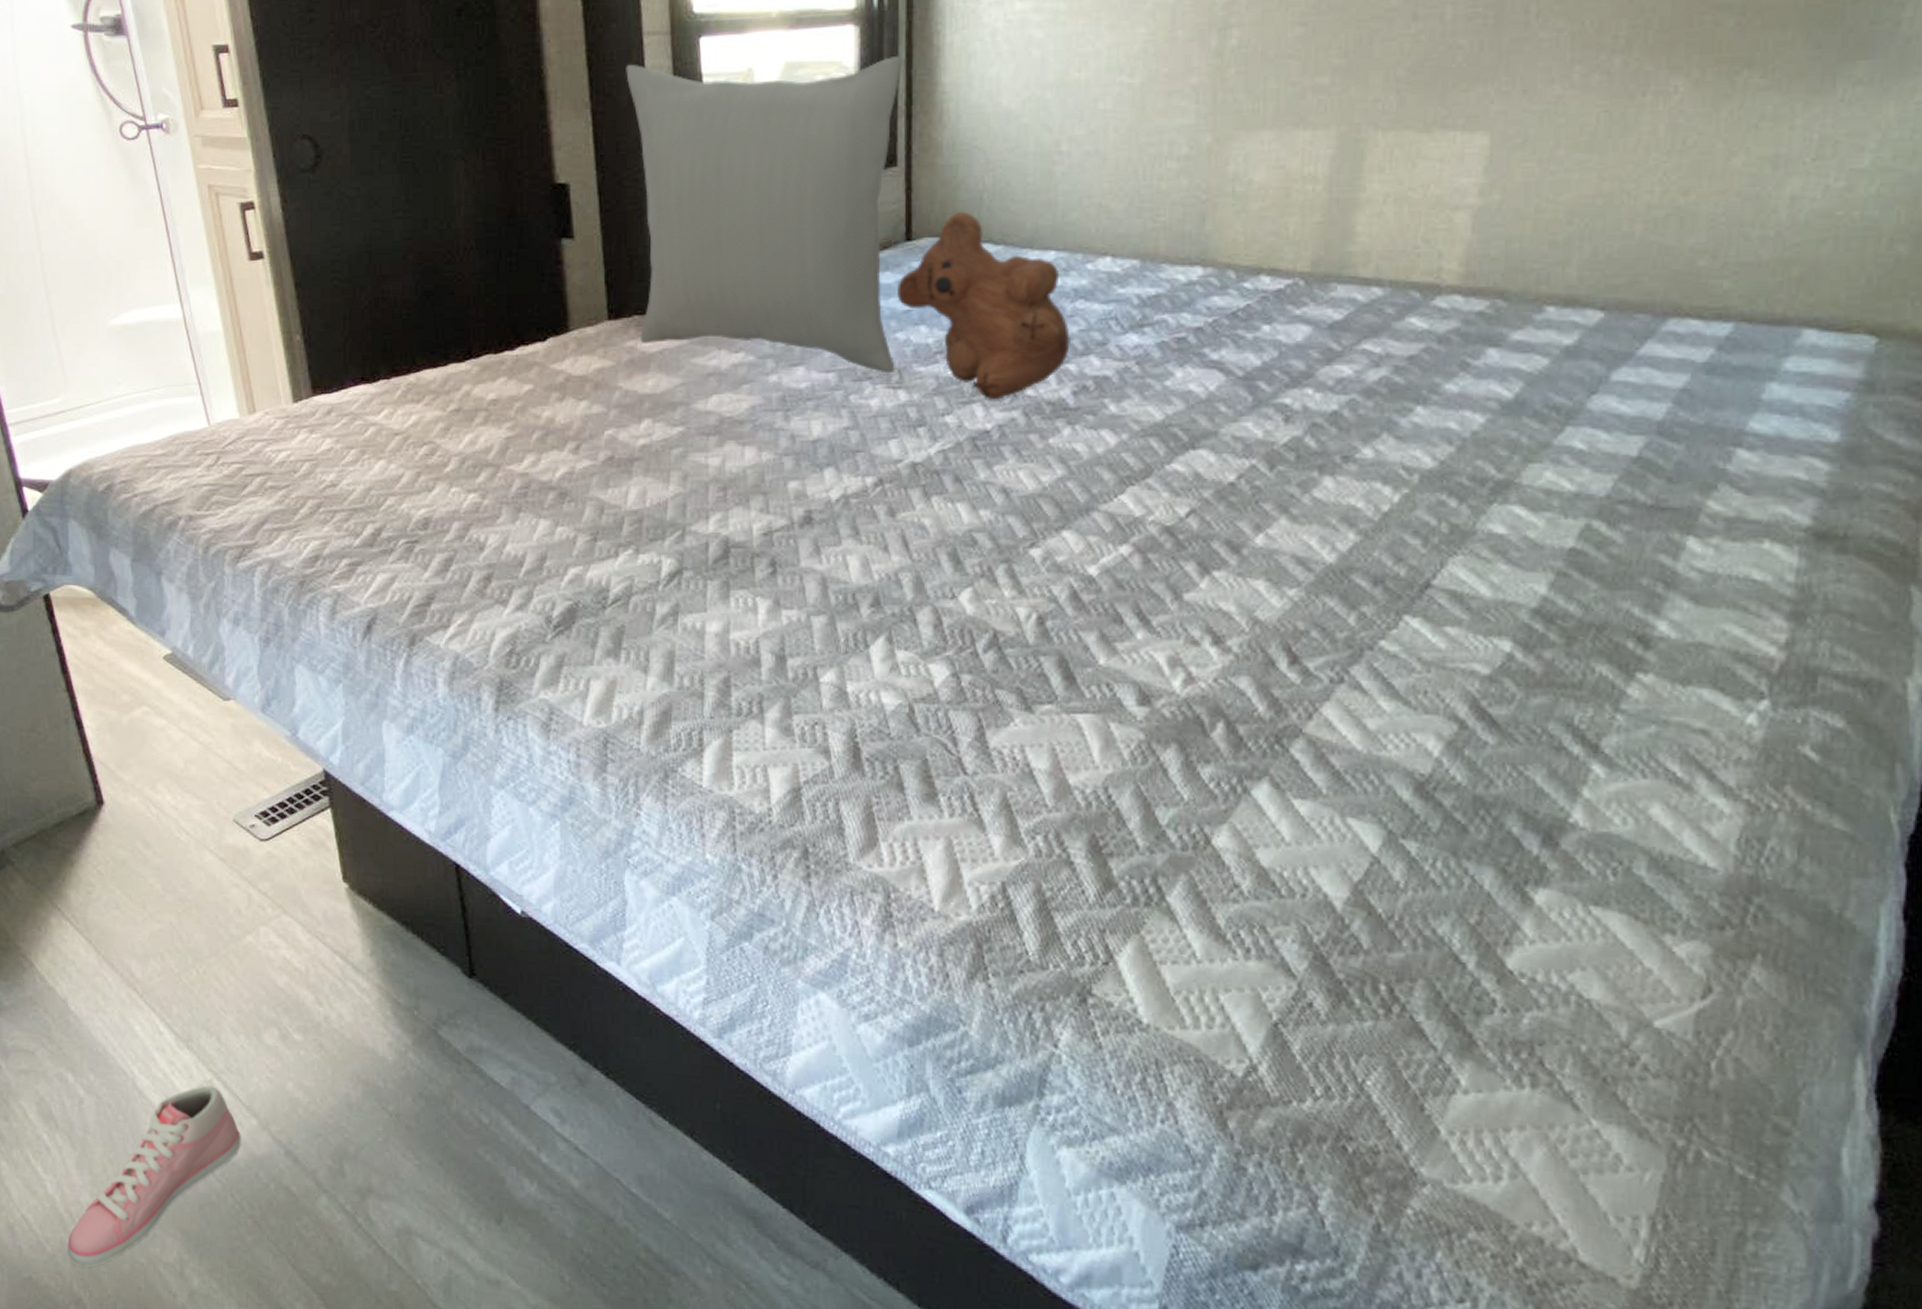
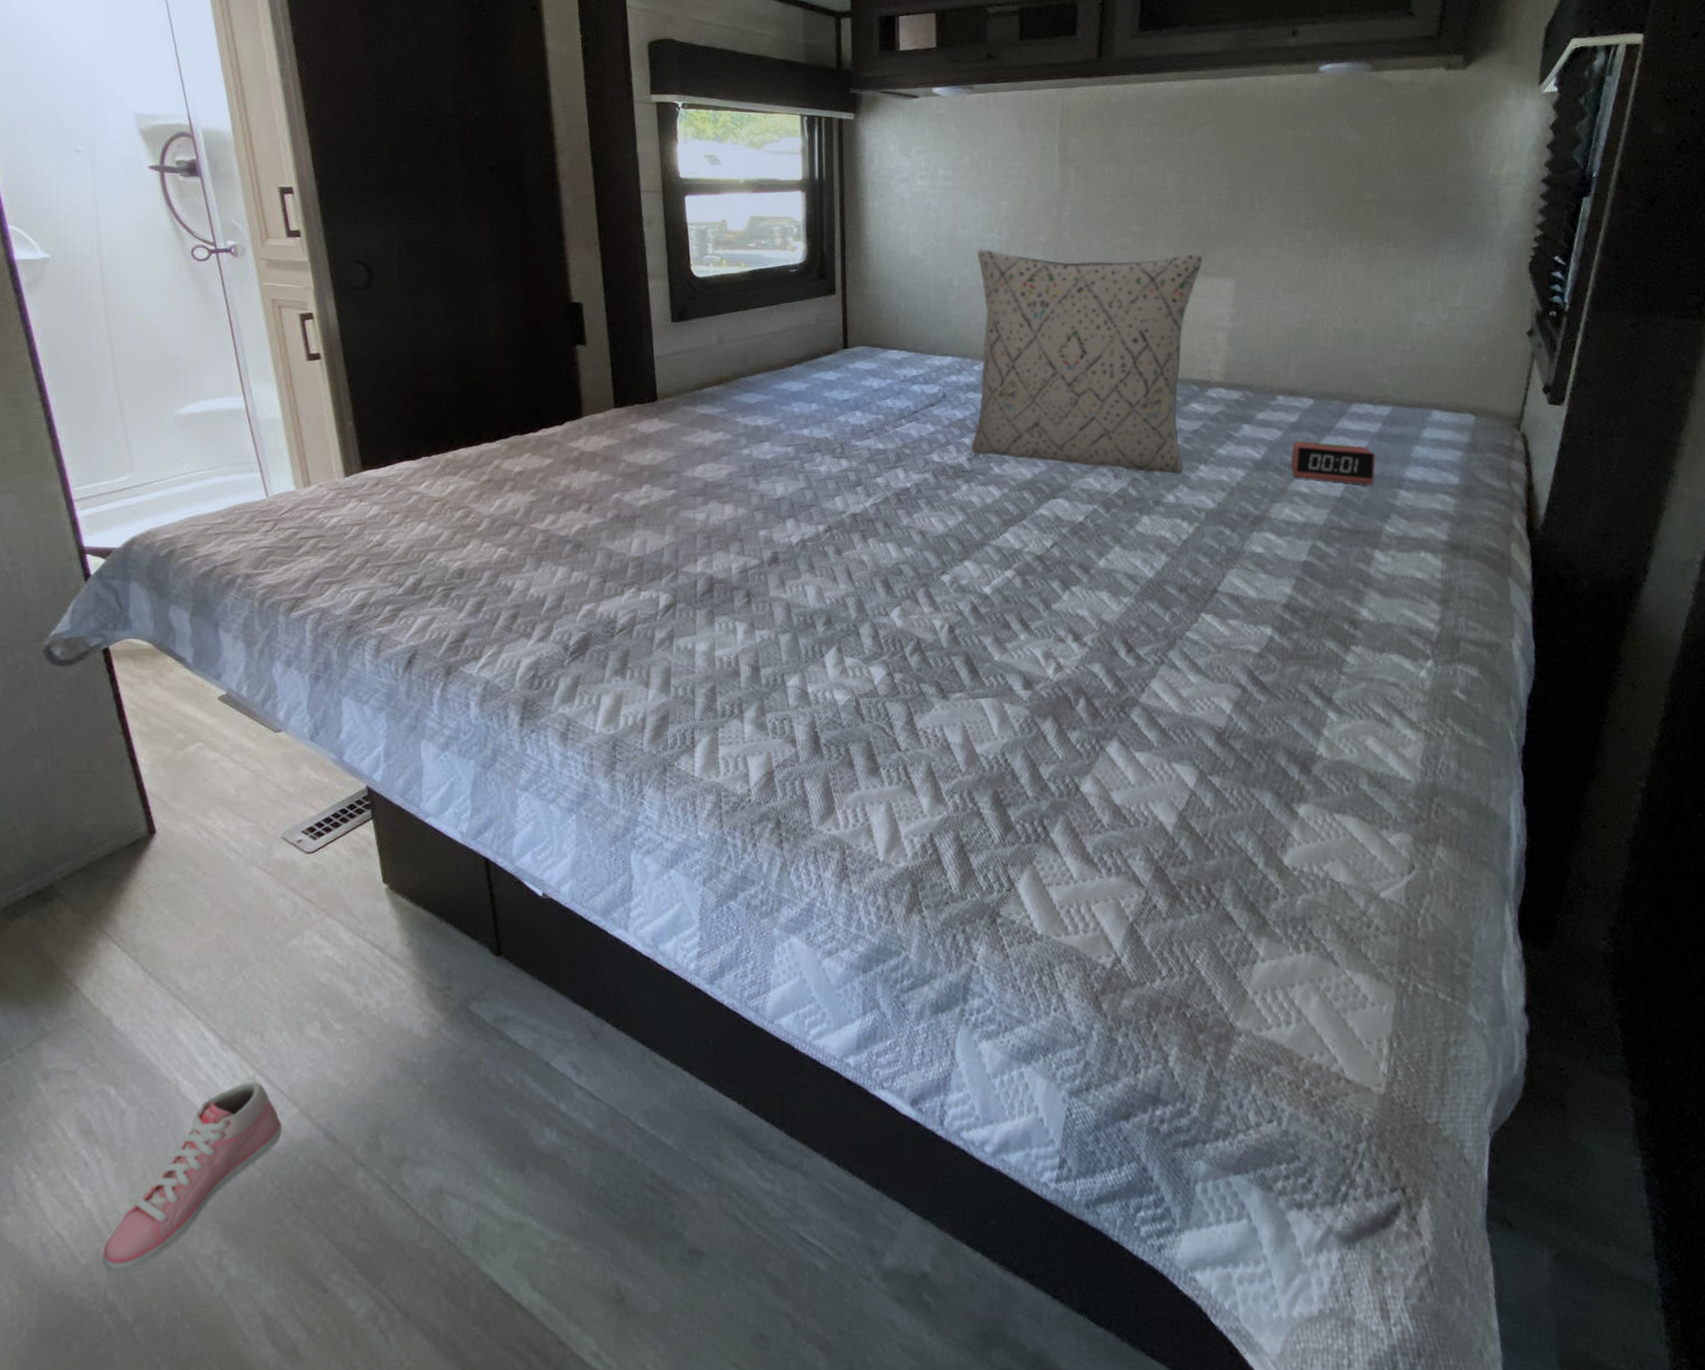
pillow: present [626,55,902,374] -> none [627,214,838,447]
teddy bear: present [897,211,1070,400] -> none [838,327,965,466]
pillow: none [1078,95,1439,419] -> present [971,248,1202,475]
alarm clock: none [1560,373,1700,440] -> present [1291,441,1375,485]

